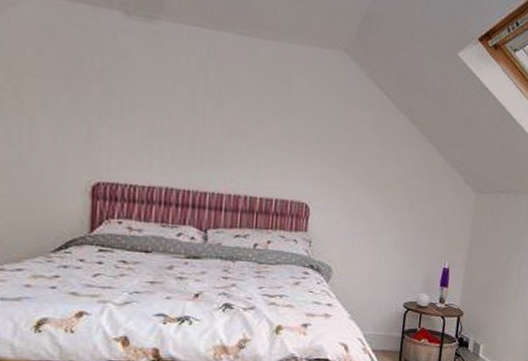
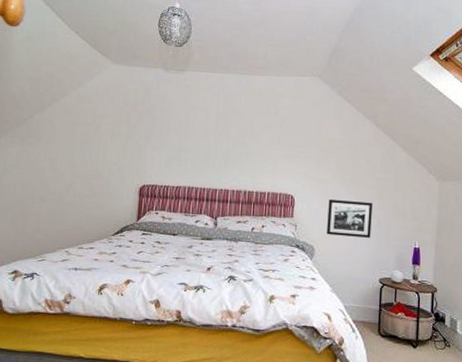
picture frame: none [347,211,402,257] -> present [327,200,373,238]

